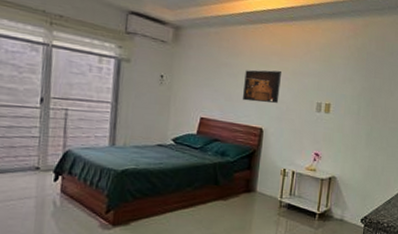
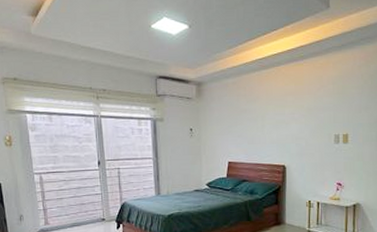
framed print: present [243,70,281,104] -> none [264,109,298,142]

